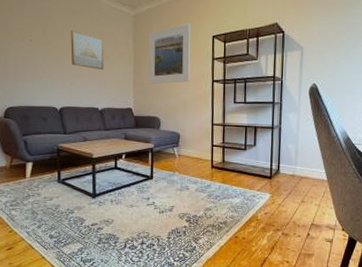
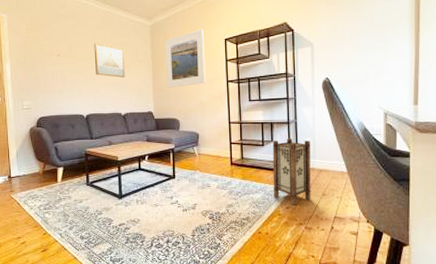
lantern: none [252,144,294,211] -> present [272,139,311,205]

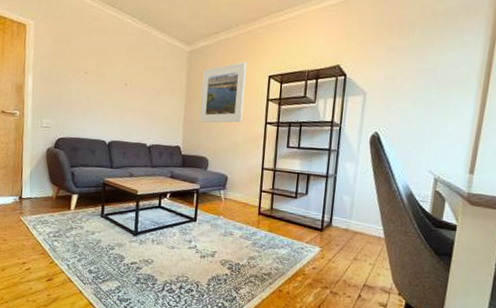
wall art: present [94,43,125,78] -> none [123,64,157,105]
lantern: present [272,139,311,205] -> none [300,193,349,267]

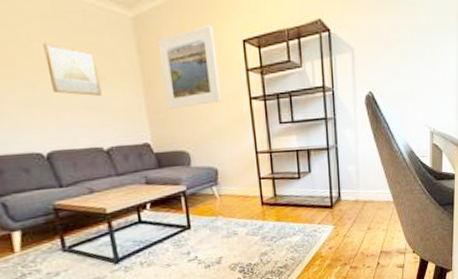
wall art: none [123,64,157,105] -> present [43,42,102,96]

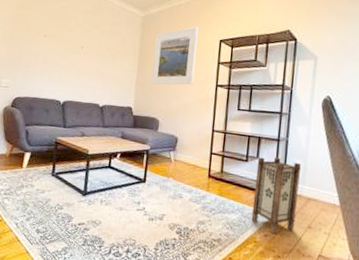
wall art: present [43,42,102,96] -> none [79,28,112,67]
lantern: none [310,168,356,245] -> present [251,157,302,234]

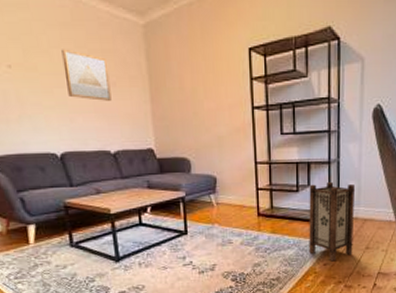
wall art: none [79,28,112,67] -> present [61,49,112,101]
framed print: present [151,27,198,85] -> none [165,33,224,117]

